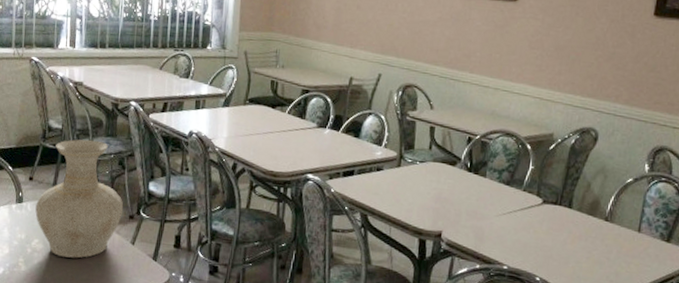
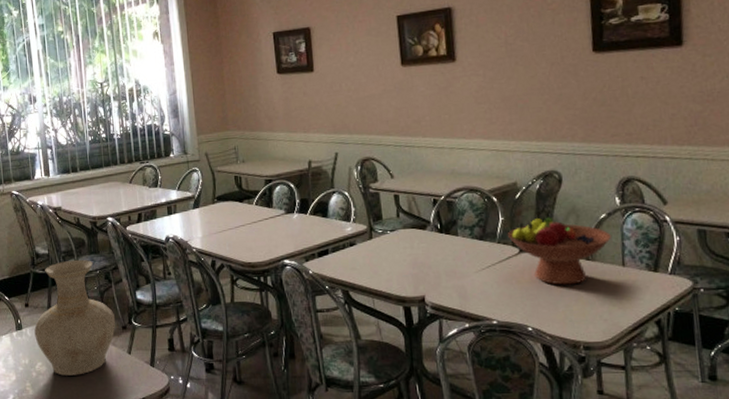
fruit bowl: none [535,172,633,243] -> present [508,217,611,285]

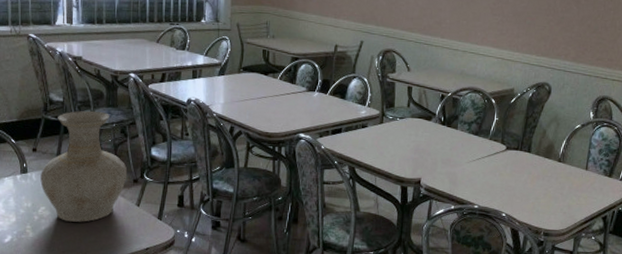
fruit bowl: present [508,217,611,285] -> none [499,122,581,181]

